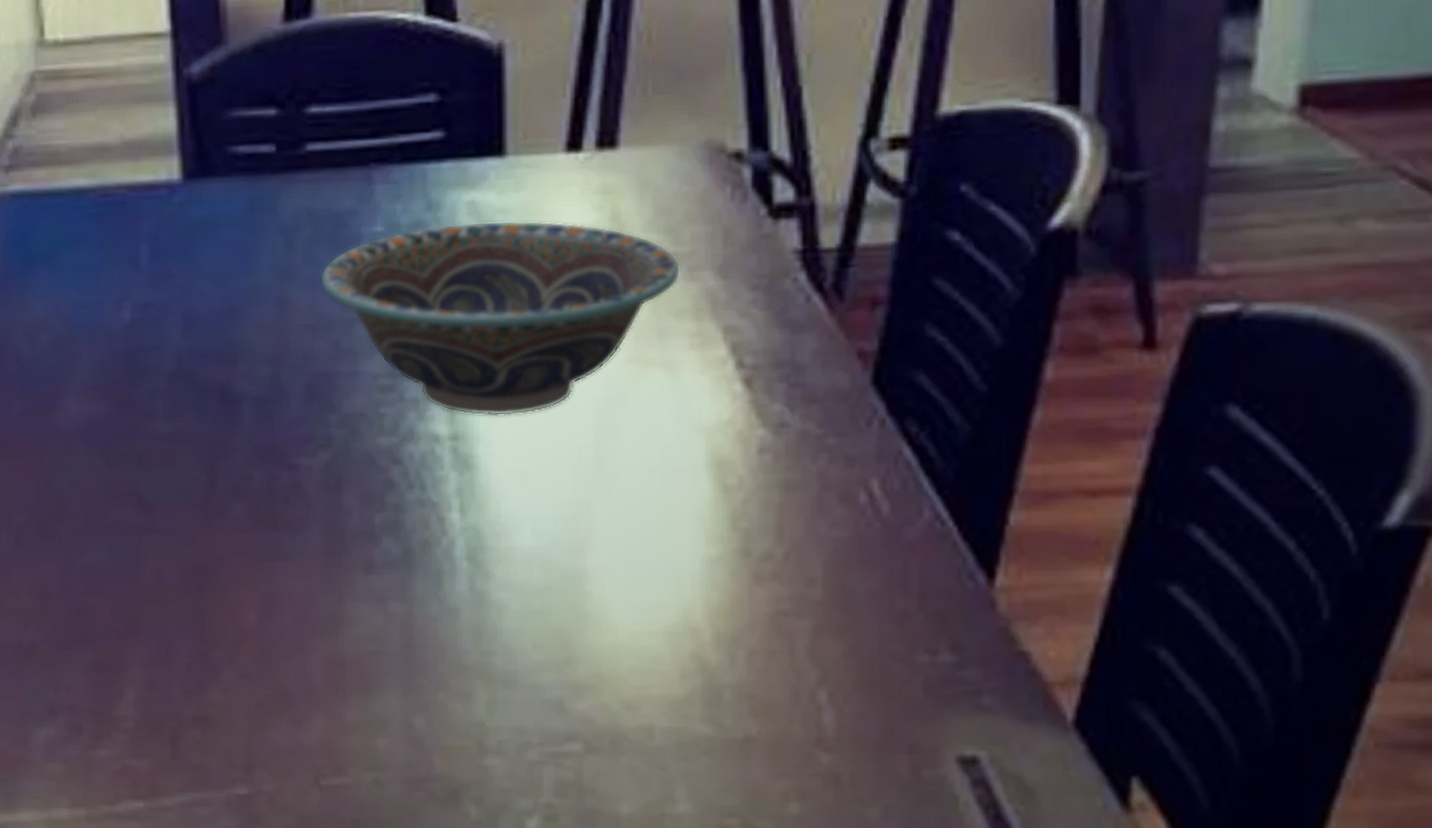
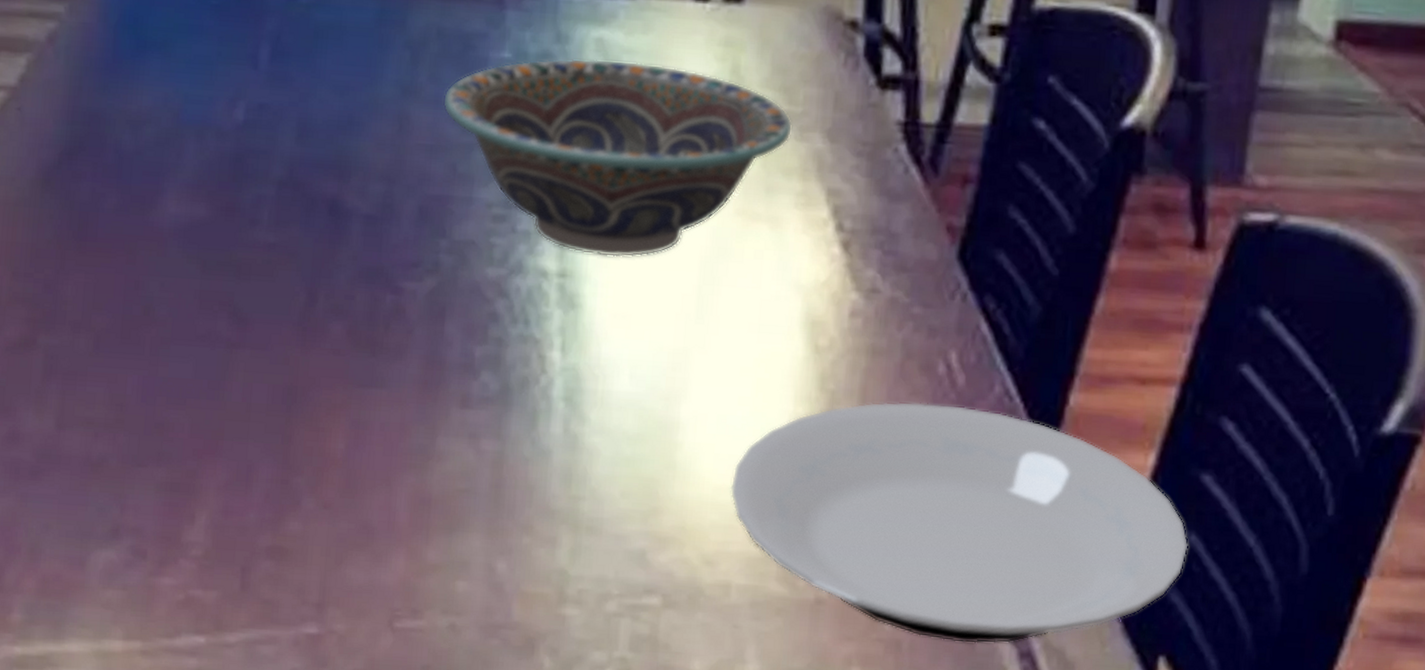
plate: none [645,533,1158,774] -> present [730,401,1189,644]

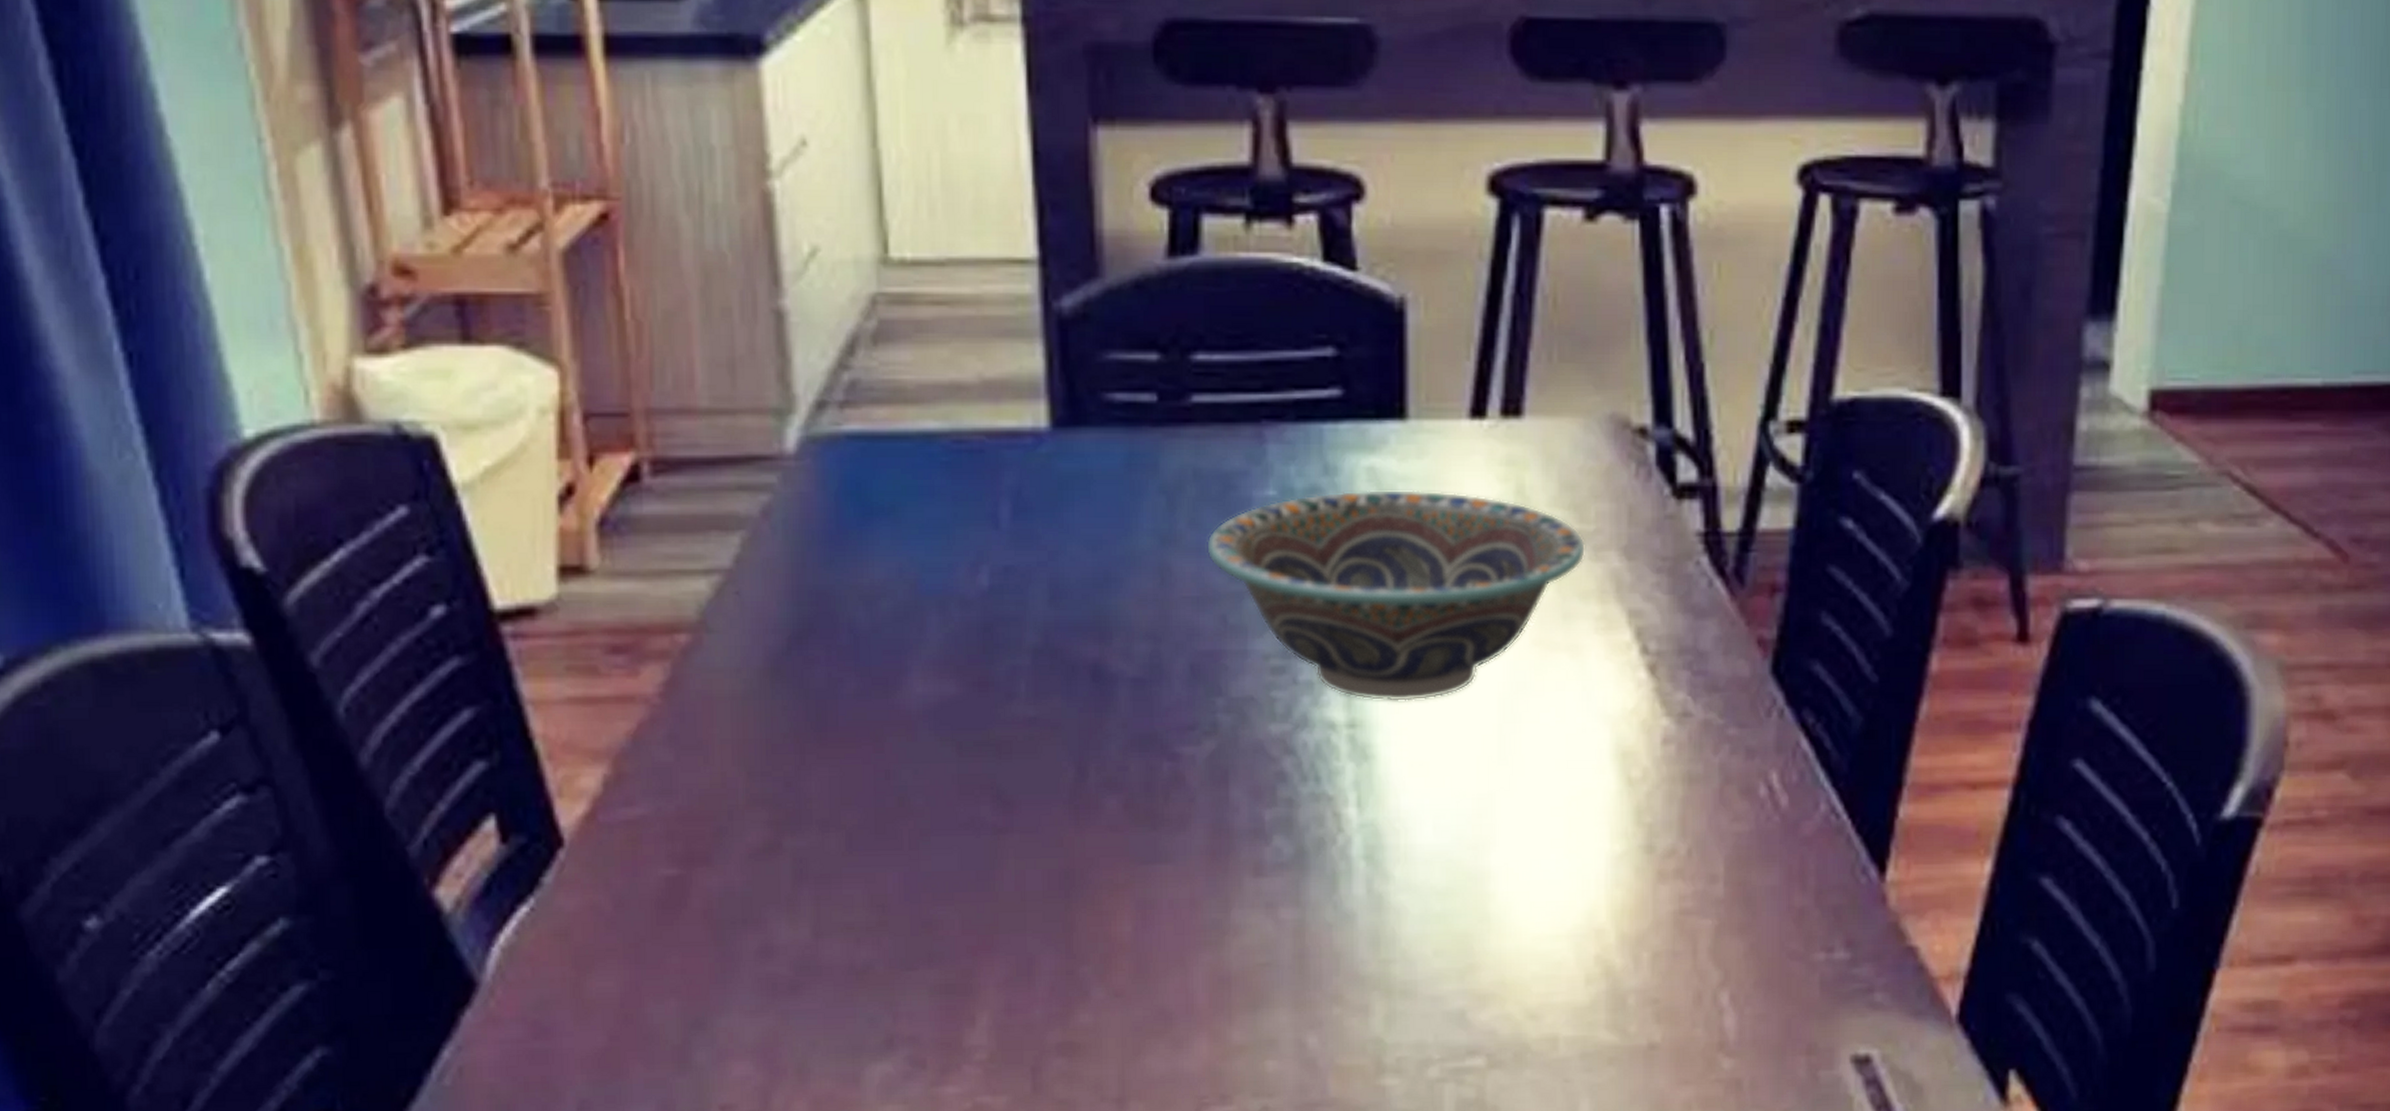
plate: present [730,401,1189,644] -> none [1549,827,2032,1076]

